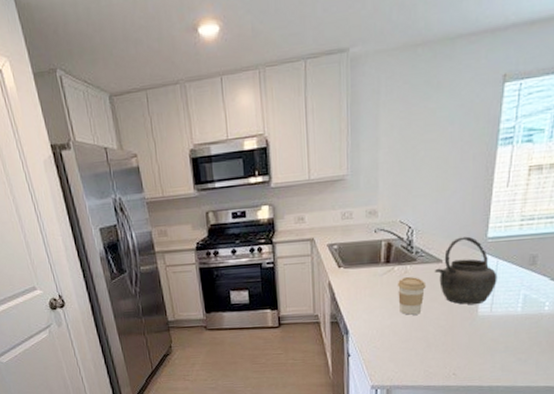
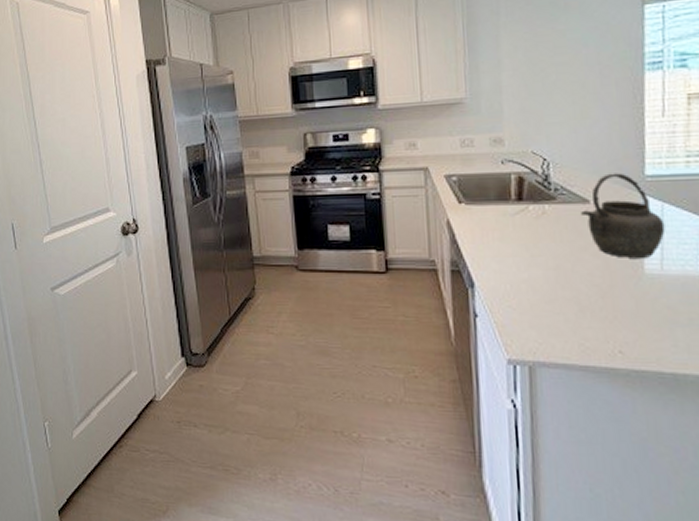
coffee cup: present [397,277,426,315] -> none [533,219,572,267]

